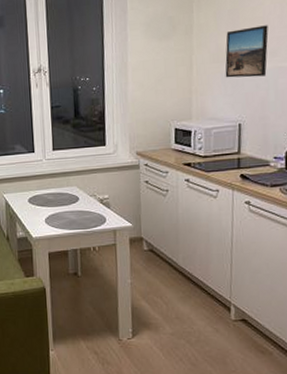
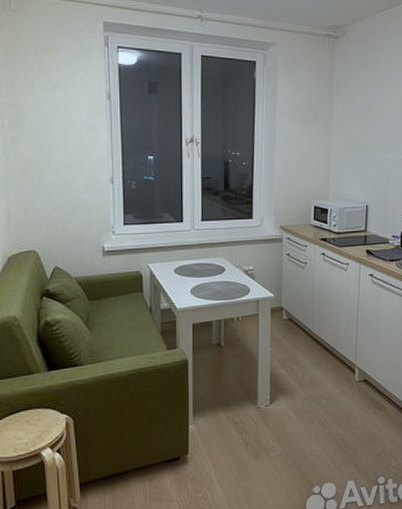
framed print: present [225,25,269,78] -> none [356,122,391,166]

